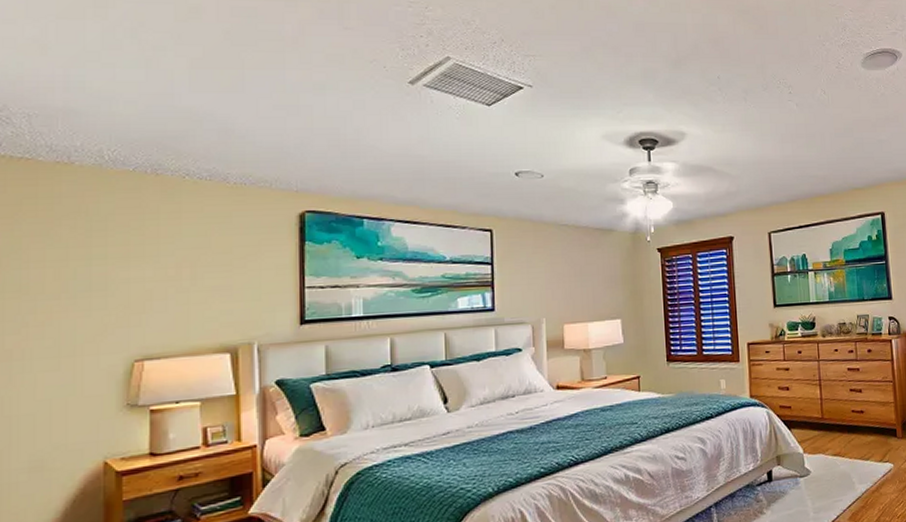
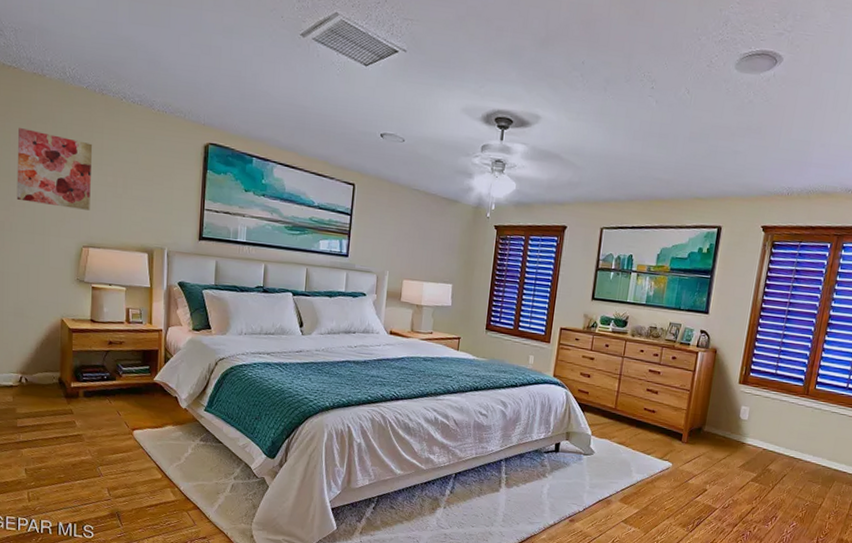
wall art: none [31,229,145,319] -> present [16,128,93,211]

